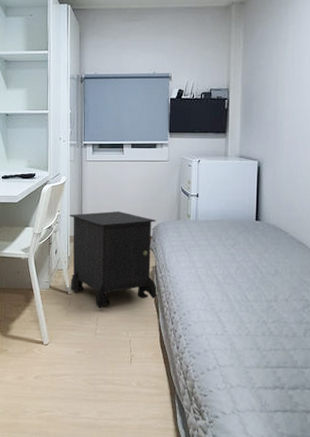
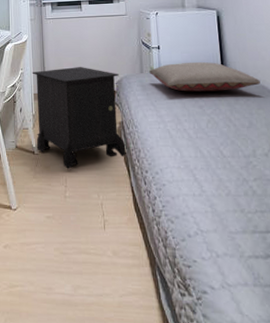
pillow: none [185,211,290,240] -> present [148,61,261,92]

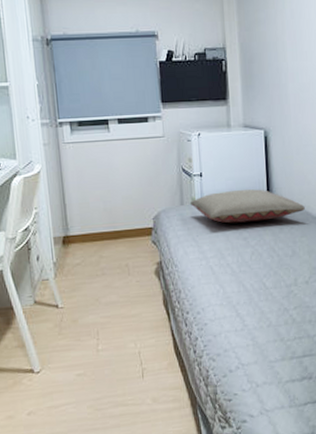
nightstand: present [32,67,128,169] -> none [49,201,168,320]

